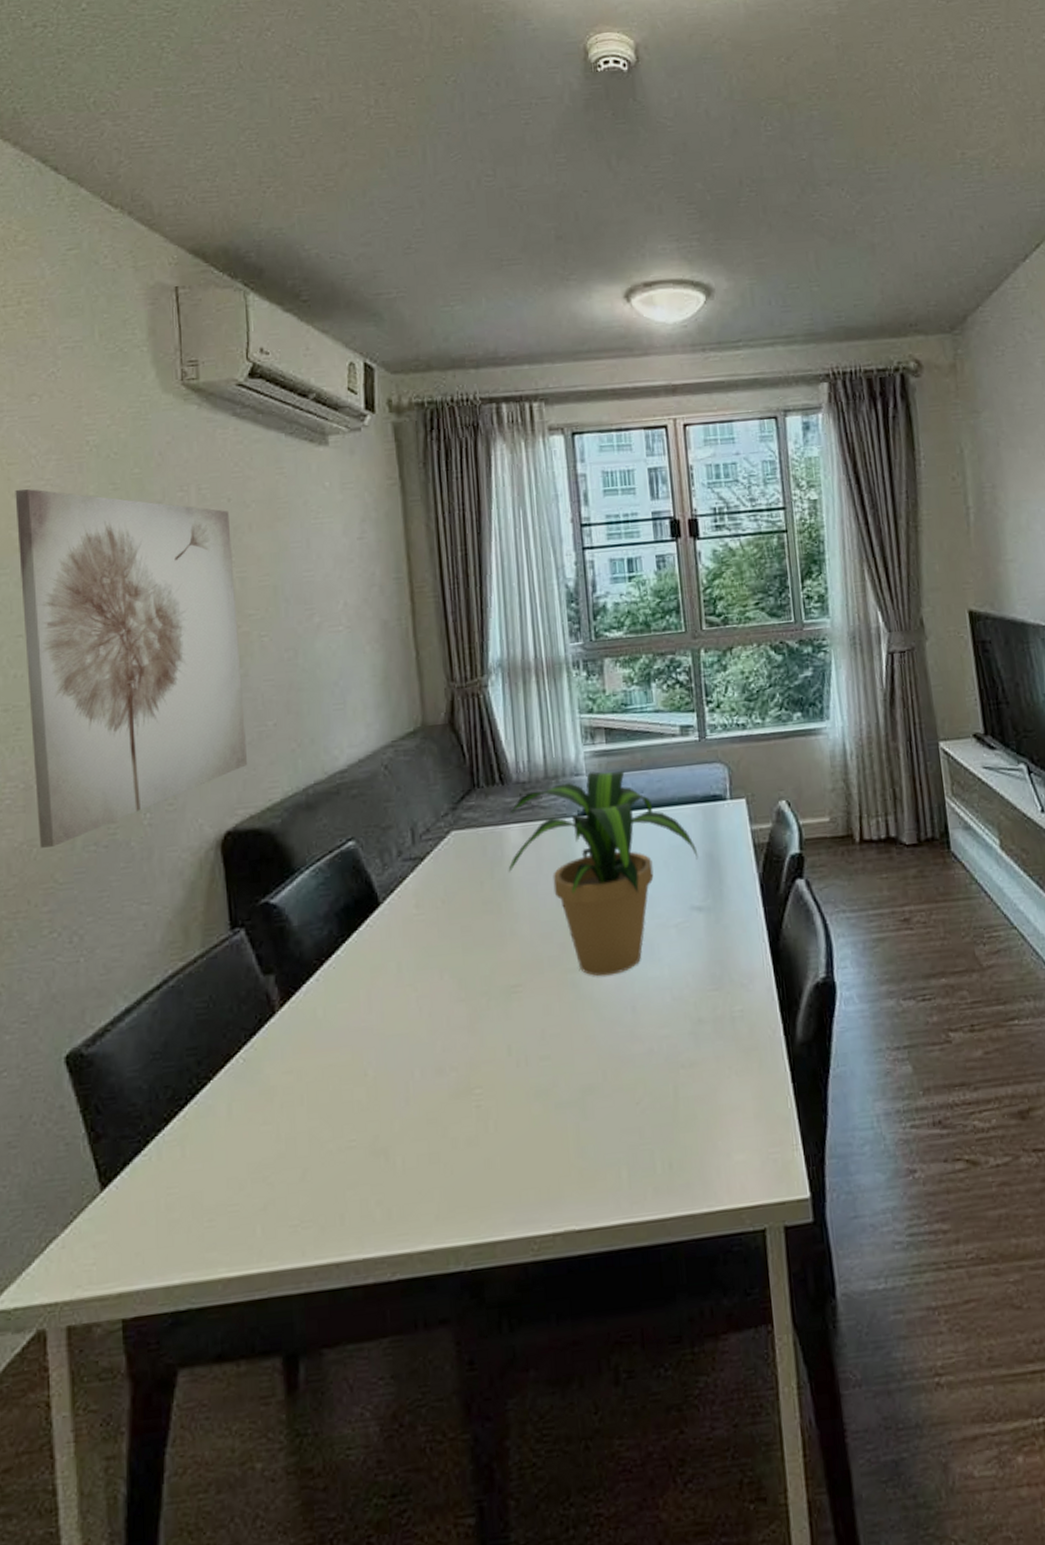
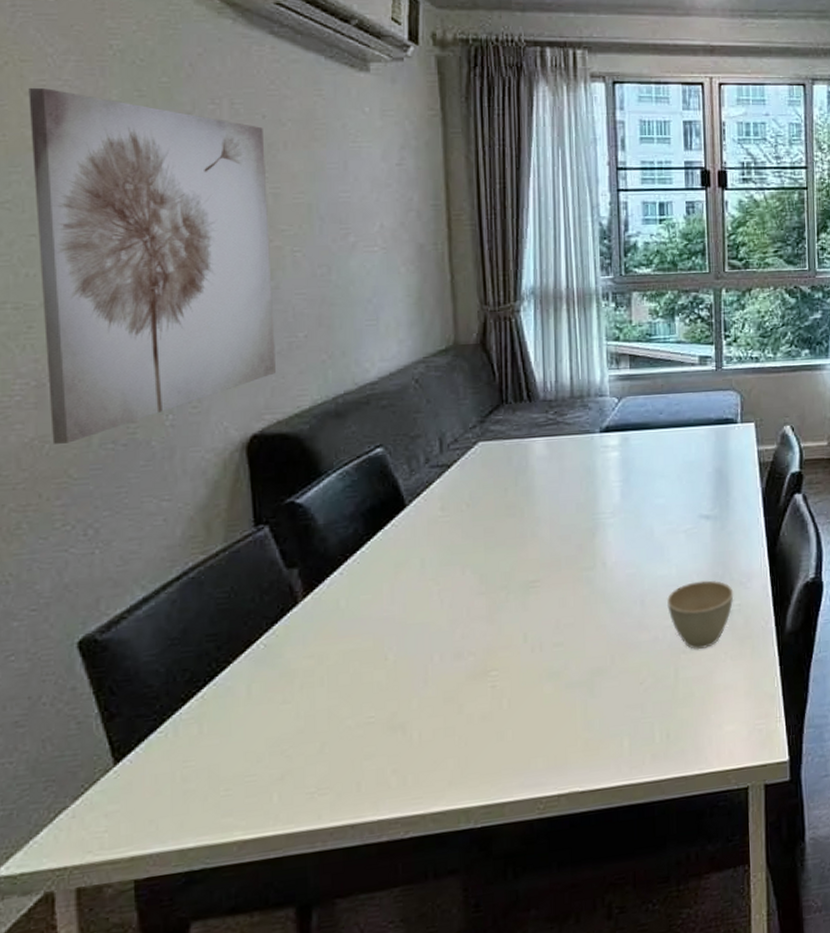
potted plant: present [508,770,699,977] -> none [531,393,709,574]
cup: none [659,982,735,1064] -> present [666,580,734,650]

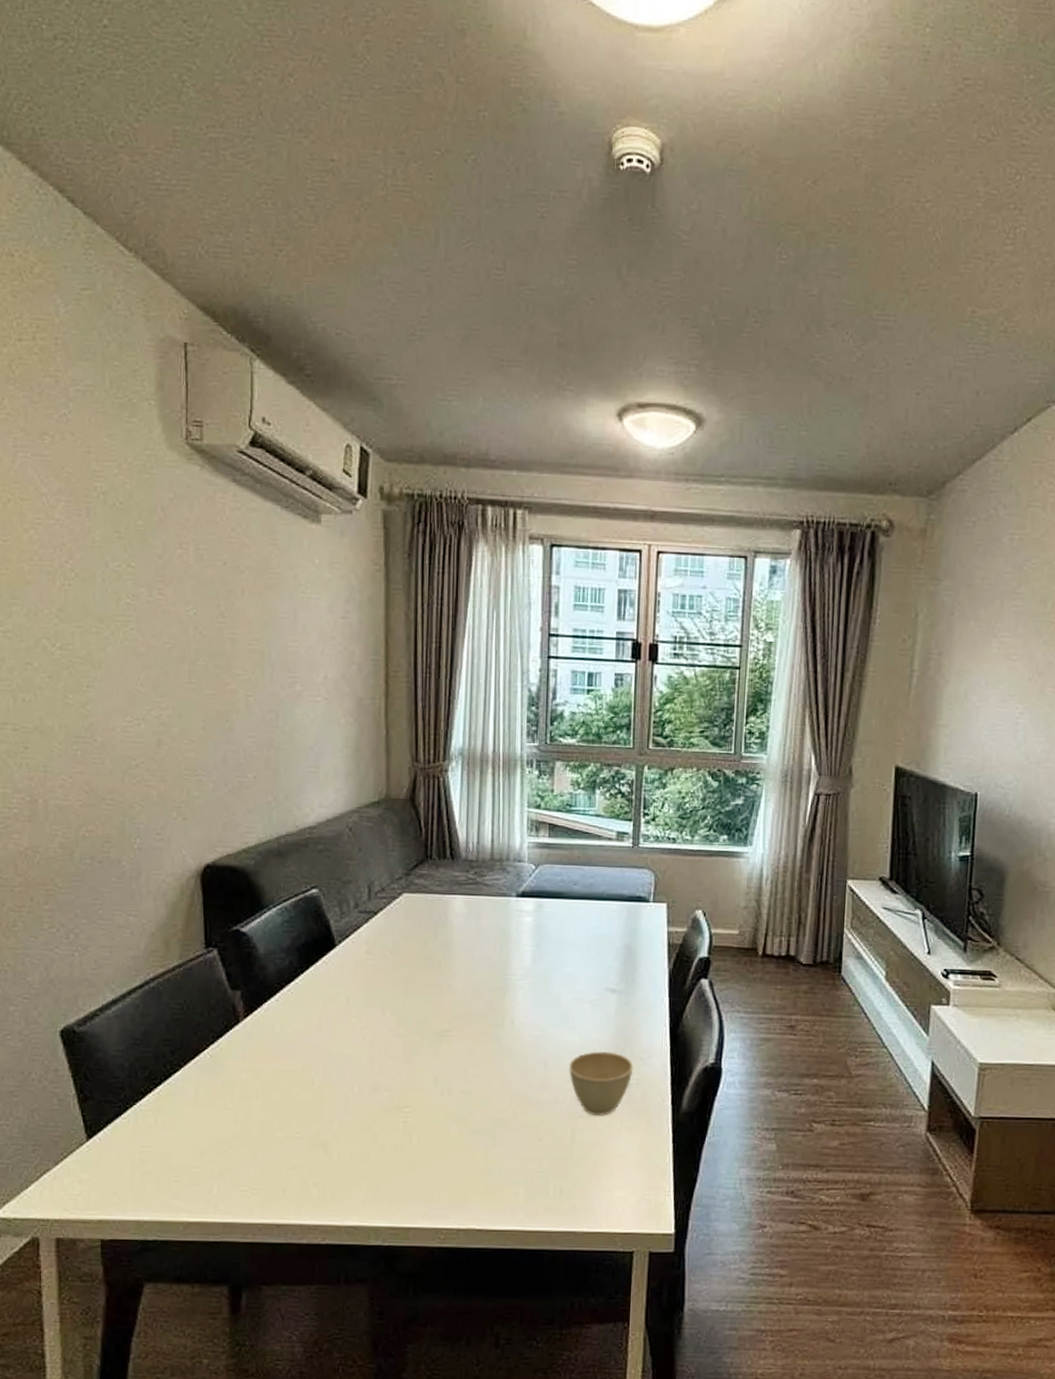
wall art: present [28,87,276,444] -> none [27,524,228,855]

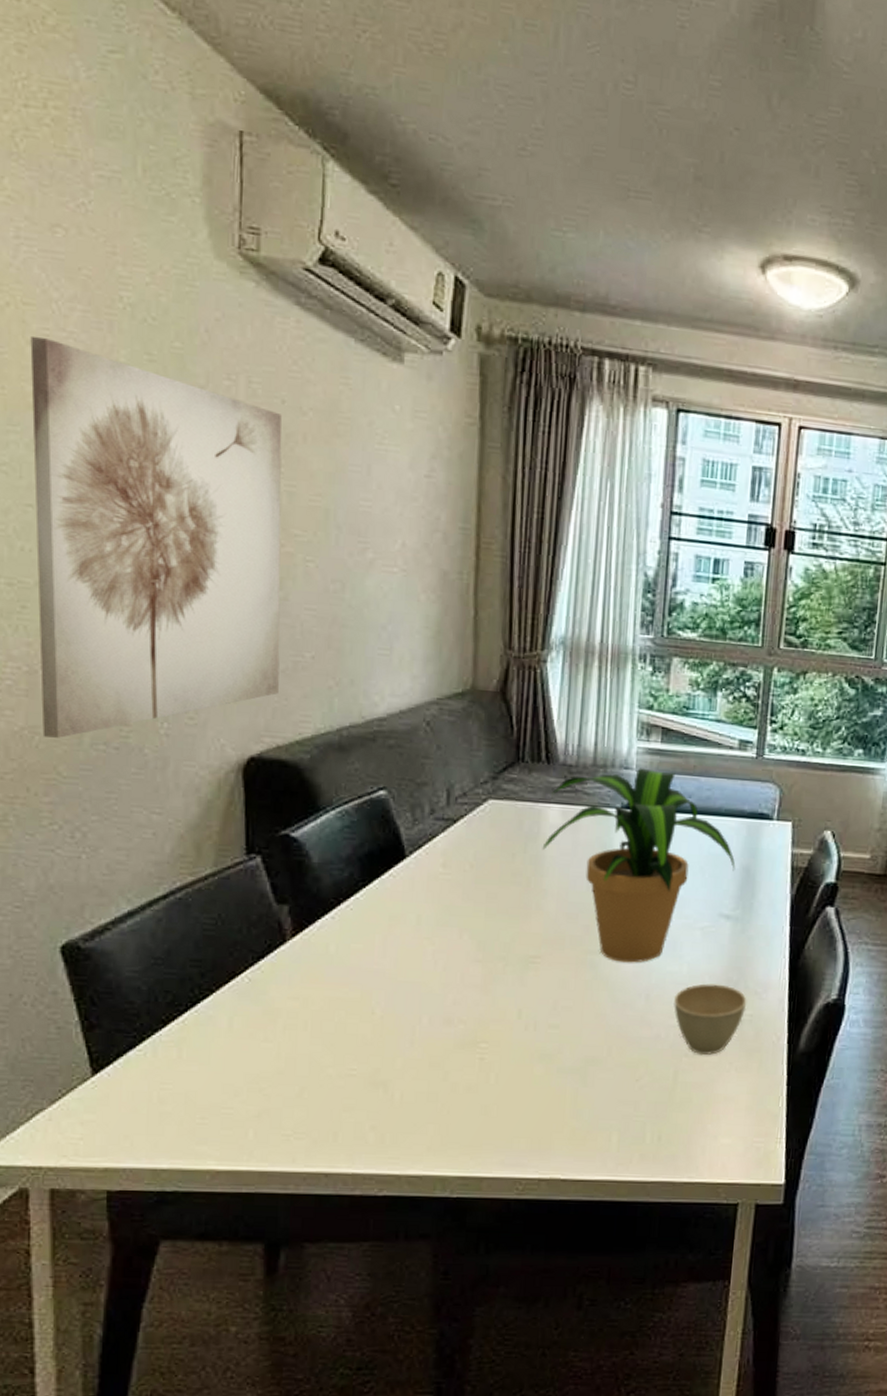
wall art: none [27,524,228,855] -> present [30,335,282,738]
potted plant: none [450,860,618,1034] -> present [542,768,736,963]

